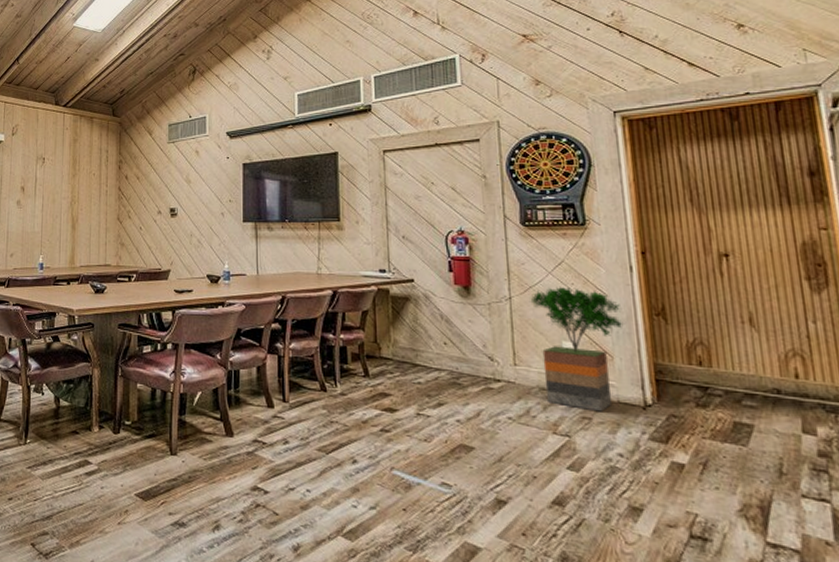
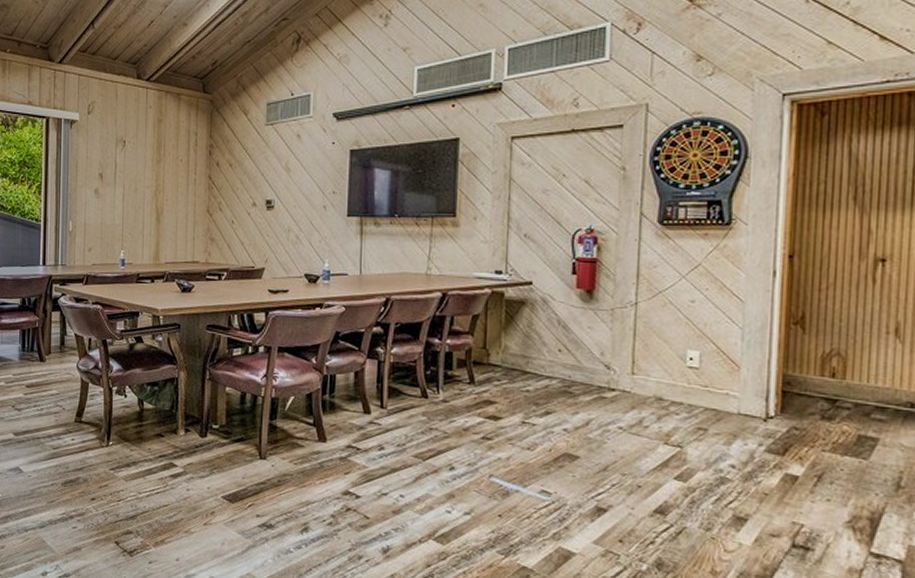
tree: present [530,286,625,412] -> none [658,291,759,423]

